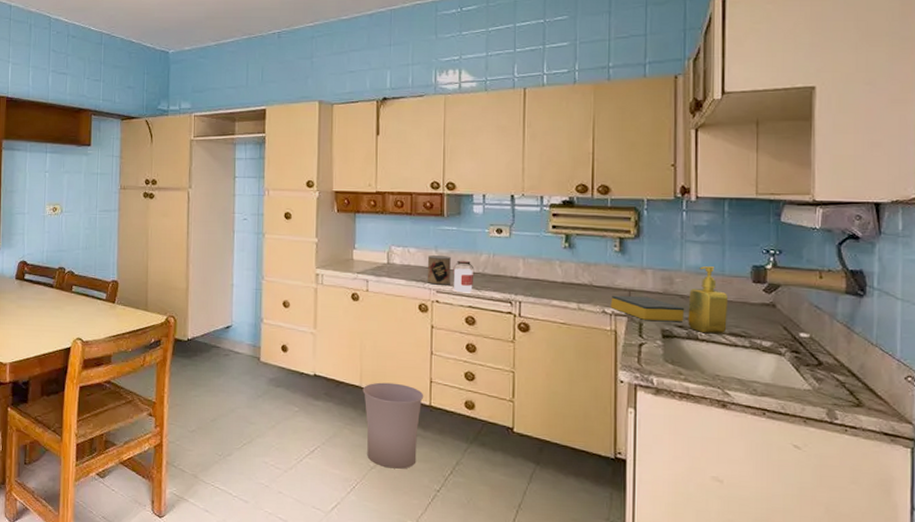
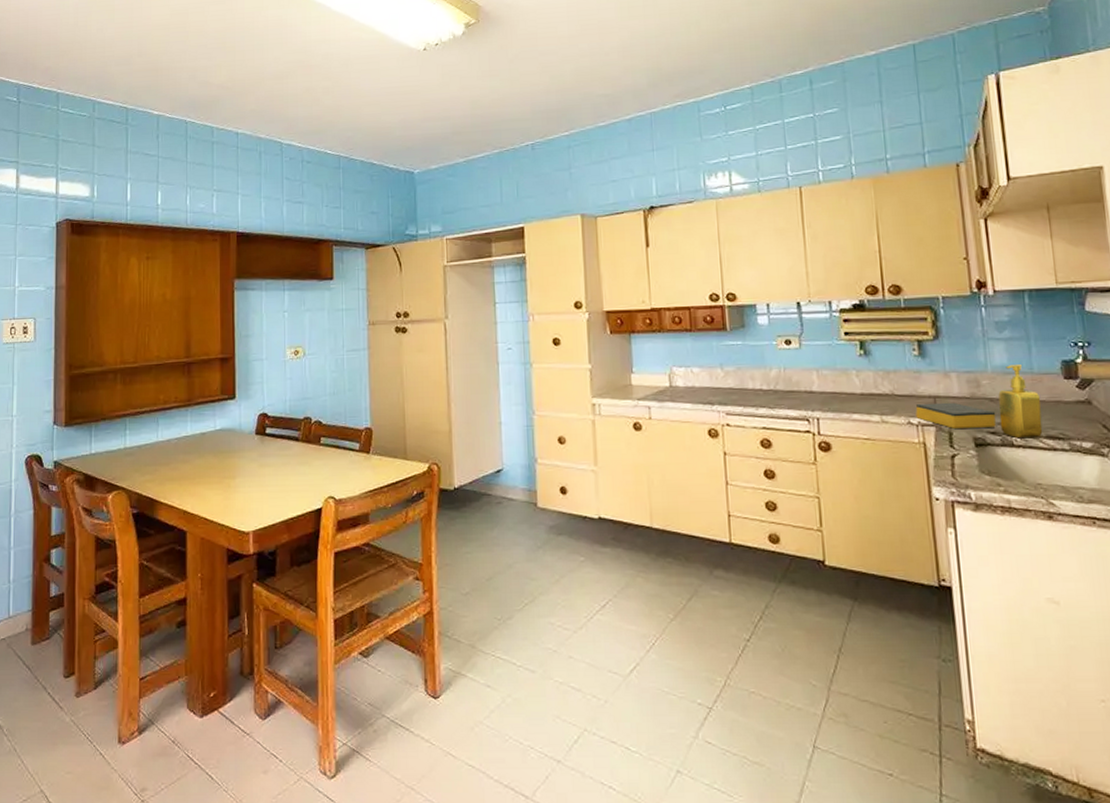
waste bin: present [362,382,424,469] -> none [654,520,723,618]
tin can: present [427,255,451,285] -> none [712,373,740,407]
jar: present [453,260,475,293] -> none [742,377,765,413]

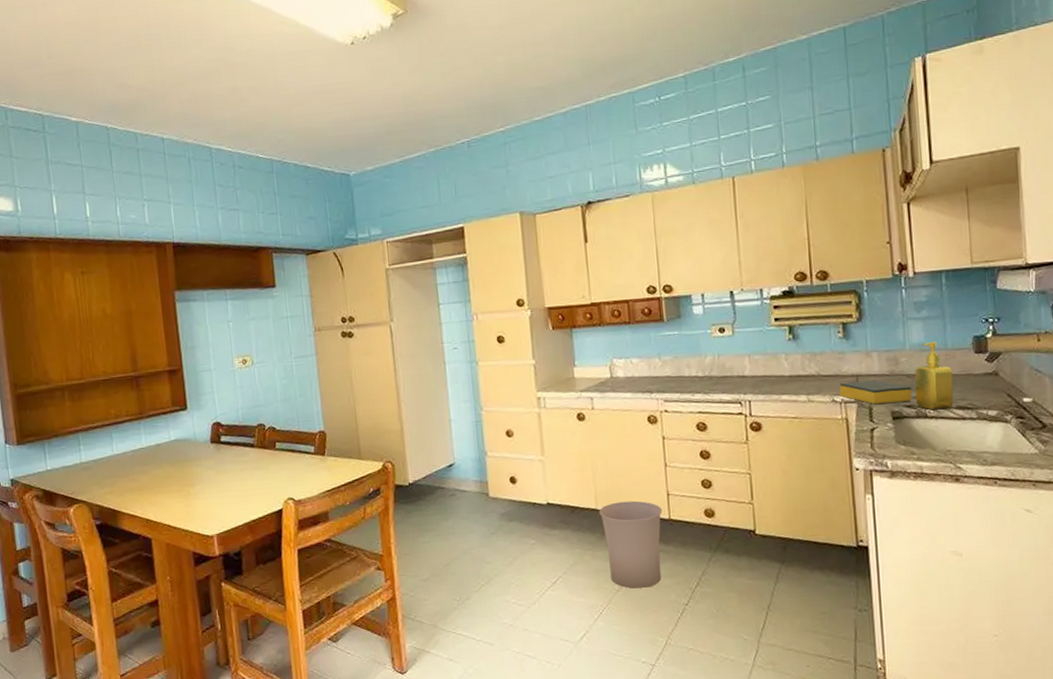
waste bin: none [654,520,723,618] -> present [599,500,663,589]

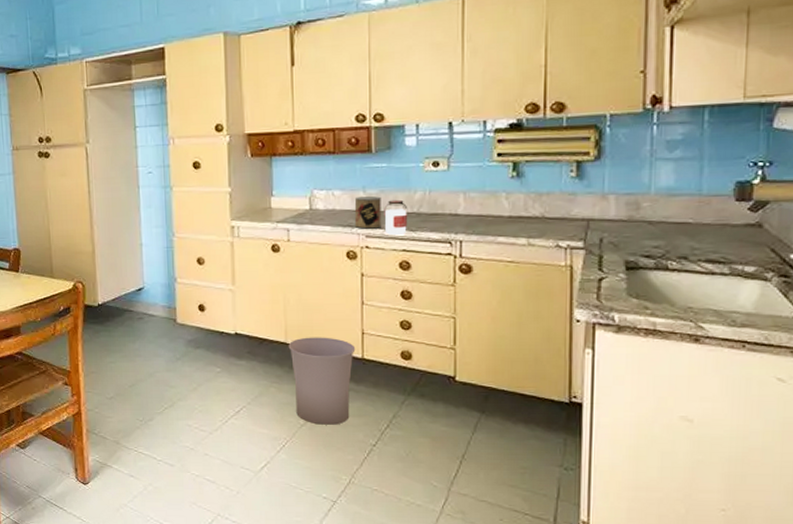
tin can: none [651,362,677,394] -> present [354,196,381,229]
jar: none [678,364,701,399] -> present [384,199,408,236]
sponge: present [839,379,912,404] -> none [566,225,653,252]
soap dispenser: present [915,342,954,410] -> none [656,186,706,262]

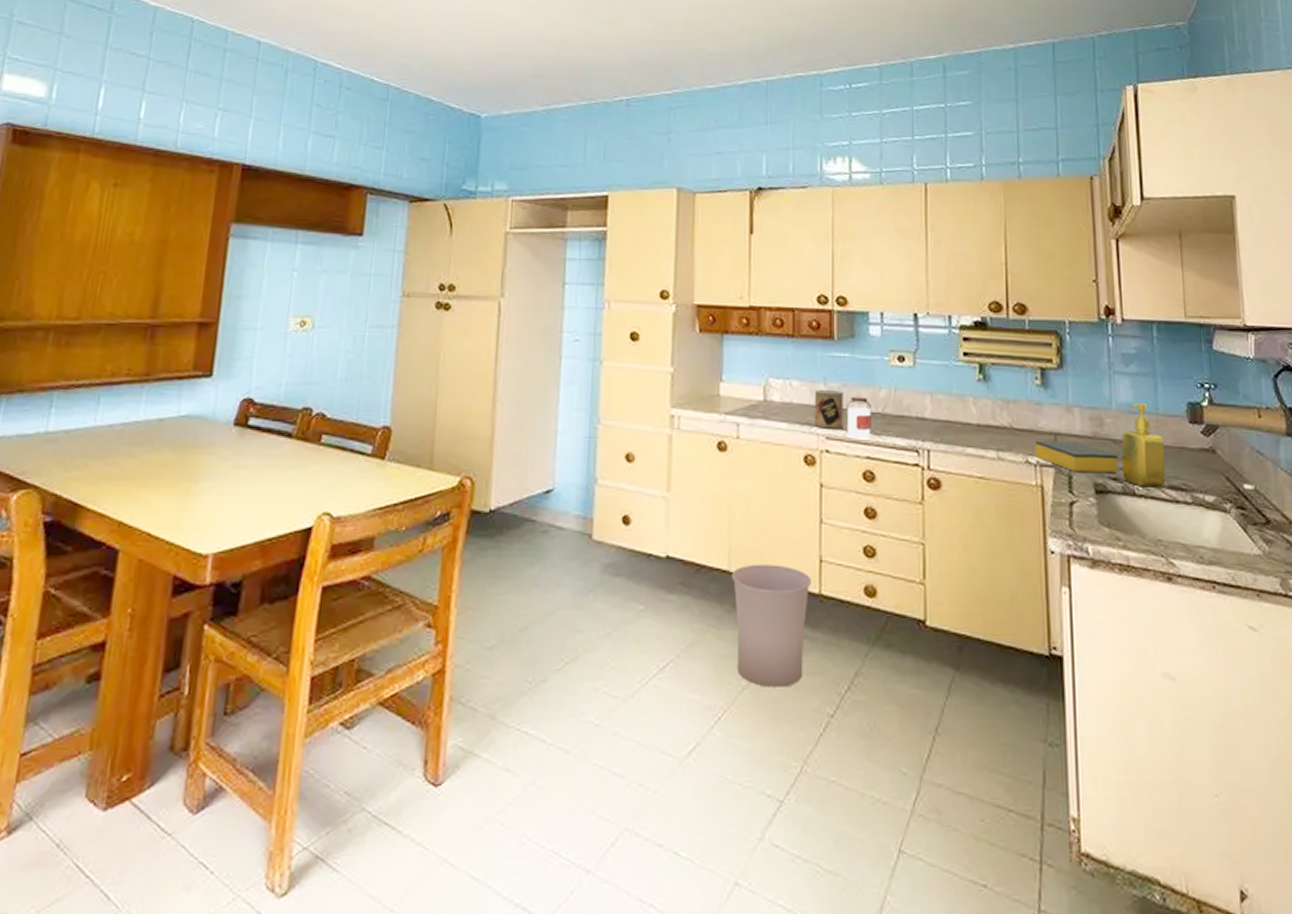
sponge: none [566,225,653,252] -> present [1034,440,1119,472]
soap dispenser: none [656,186,706,262] -> present [1121,403,1166,488]

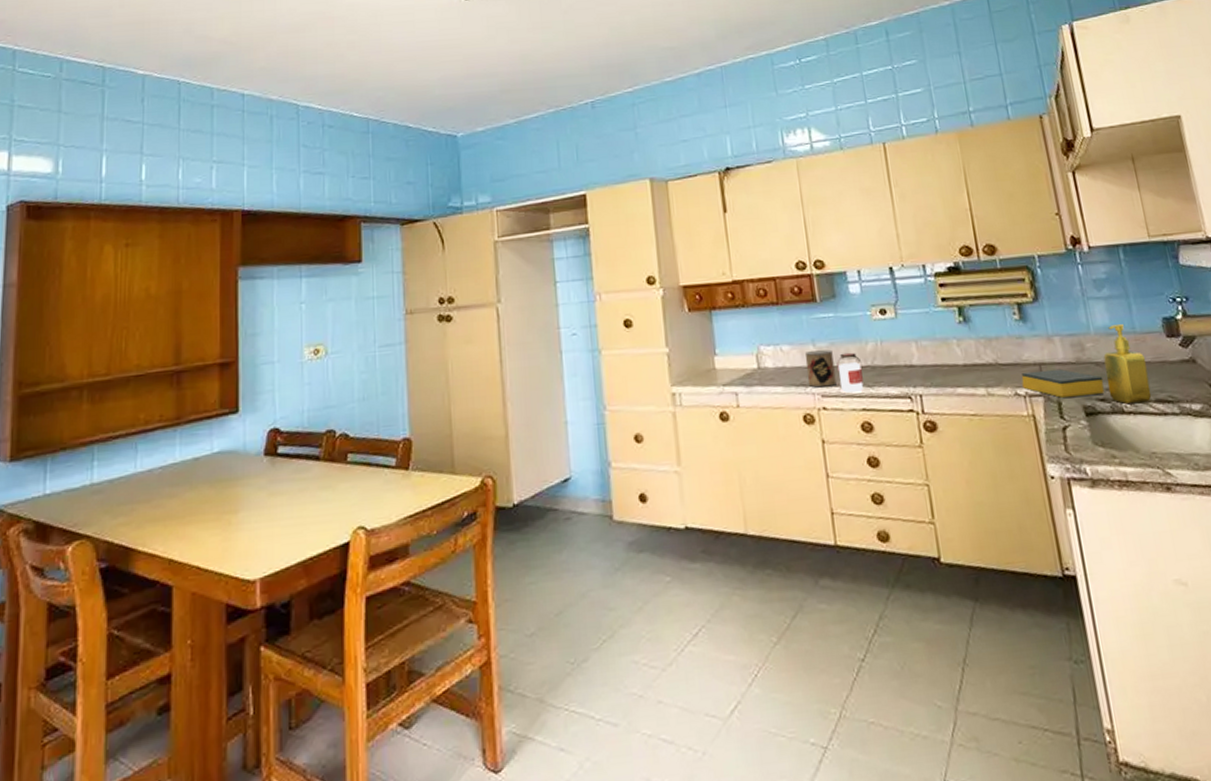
waste bin: present [731,564,812,687] -> none [749,522,830,640]

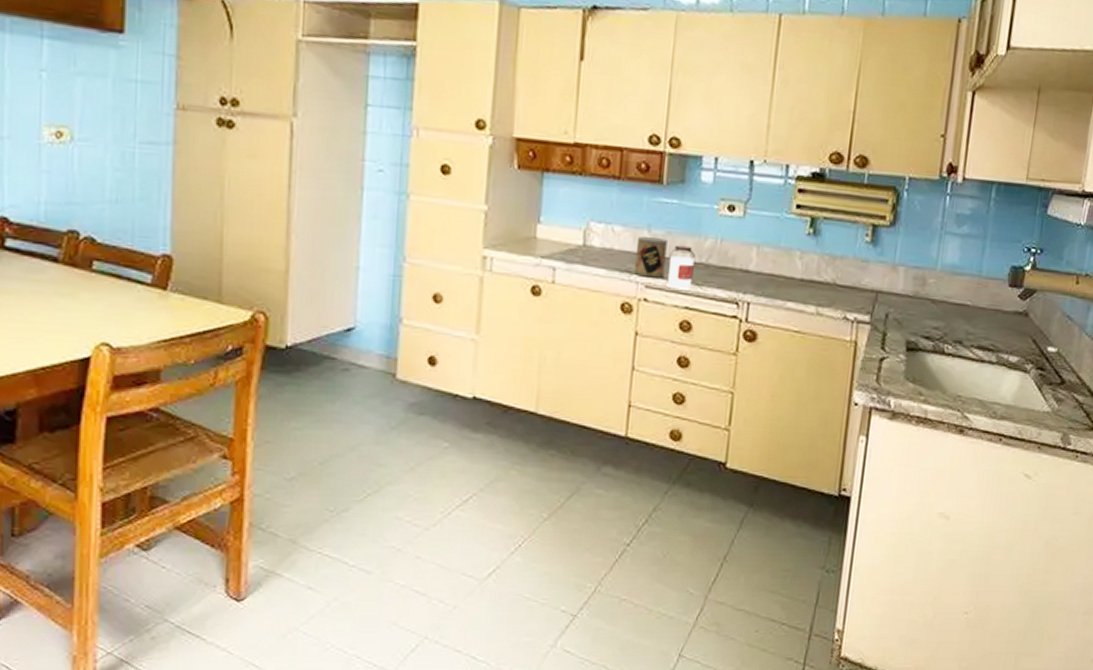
sponge: present [1021,368,1105,398] -> none [853,297,935,331]
soap dispenser: present [1103,324,1152,405] -> none [935,265,982,348]

